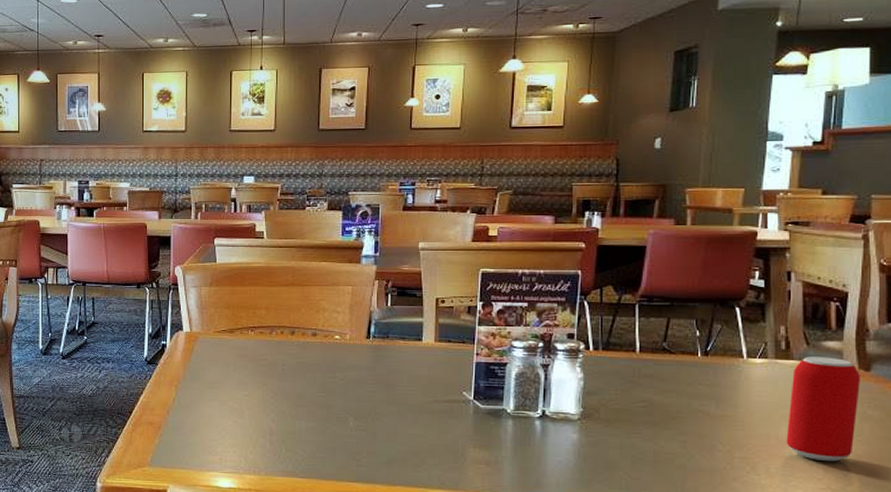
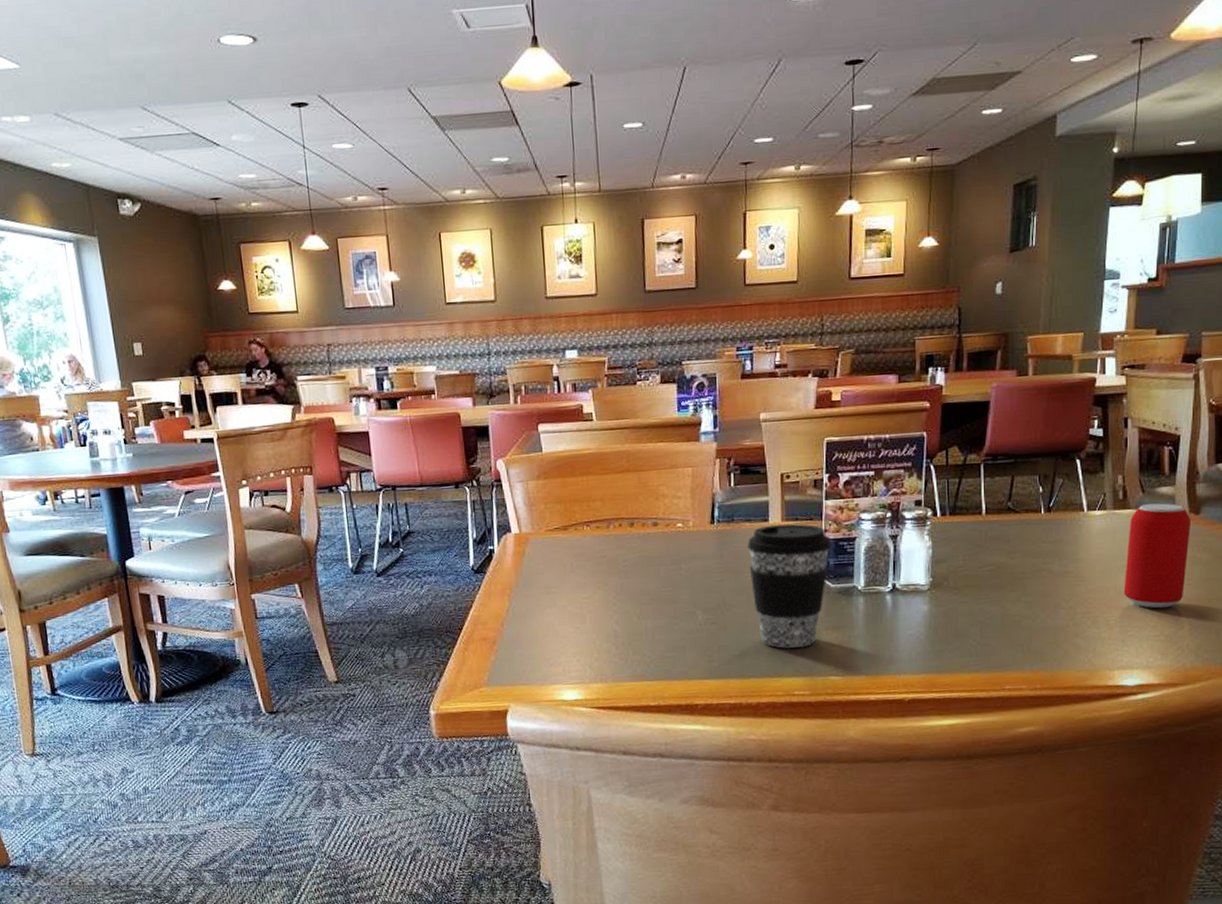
coffee cup: none [401,344,483,462] -> present [747,524,832,648]

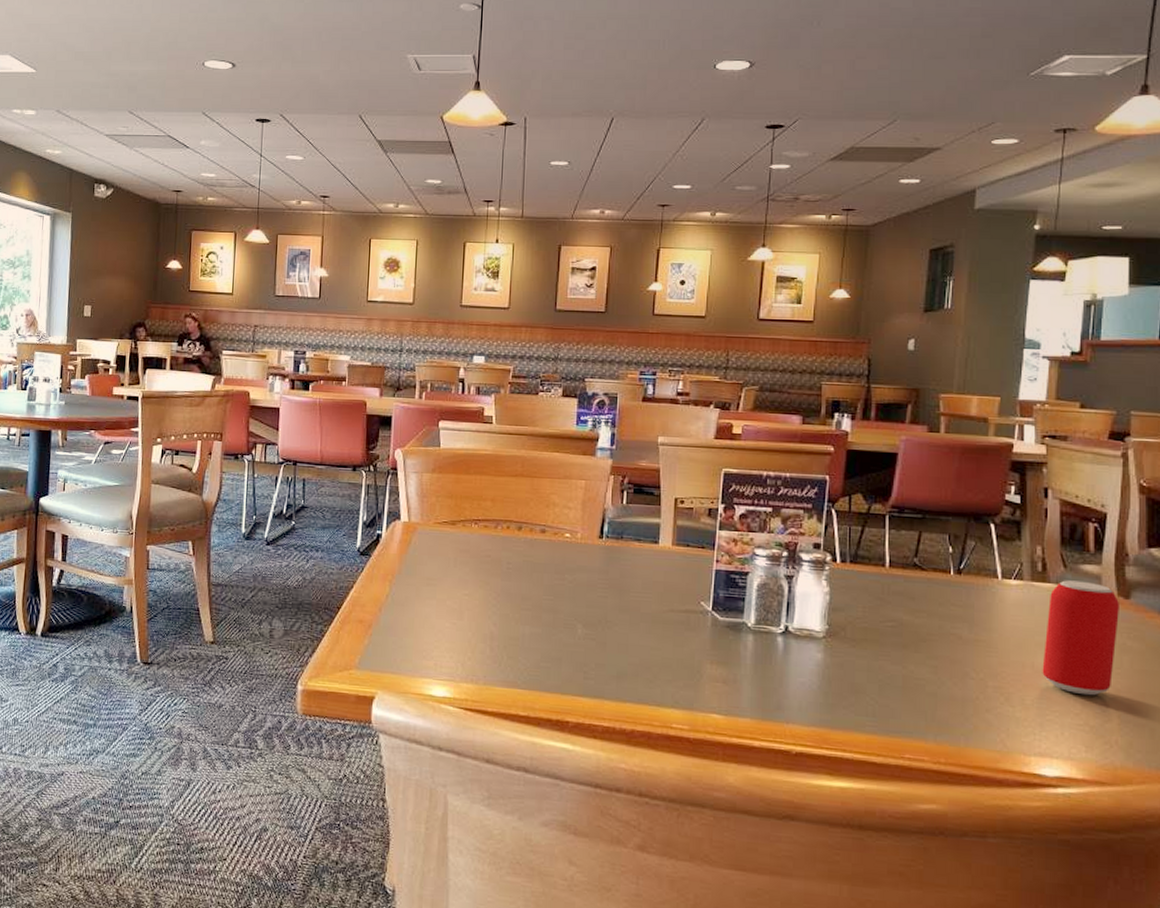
coffee cup: present [747,524,832,648] -> none [635,547,723,678]

